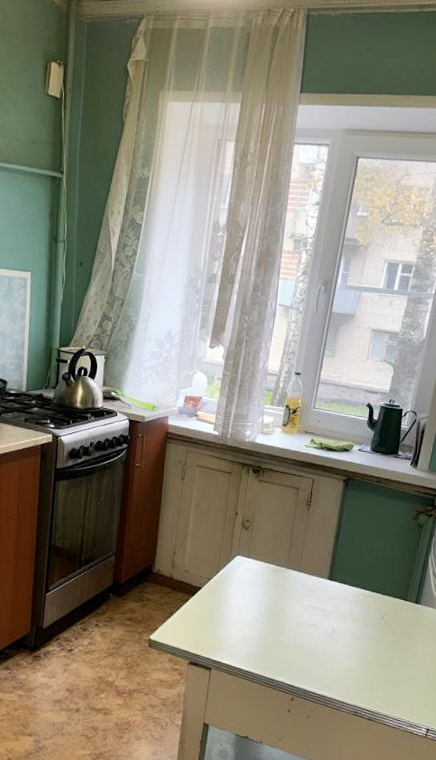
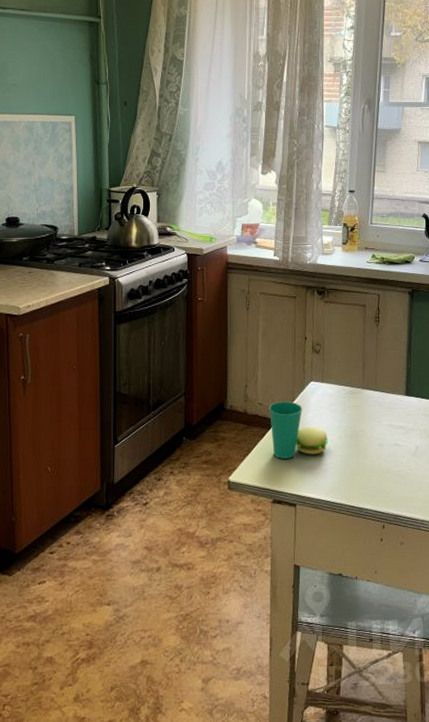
cup: none [194,571,249,626] -> present [269,401,329,459]

